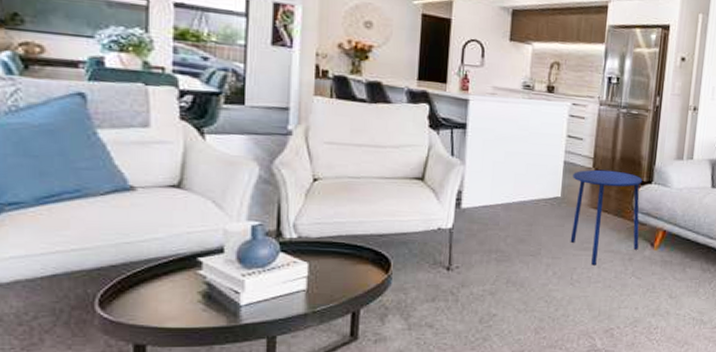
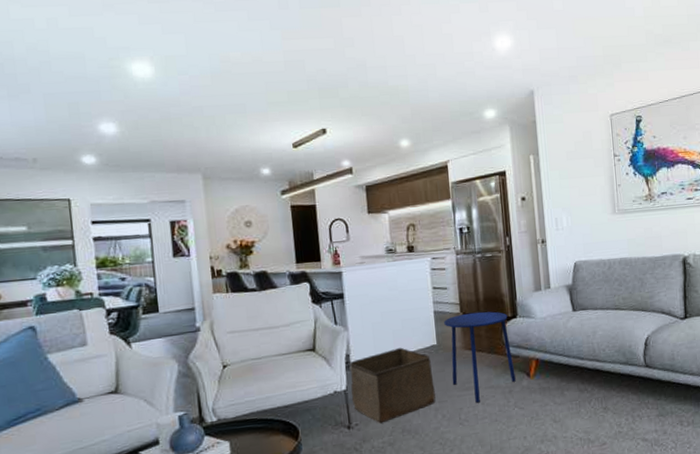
storage bin: none [457,193,551,270] -> present [349,347,436,424]

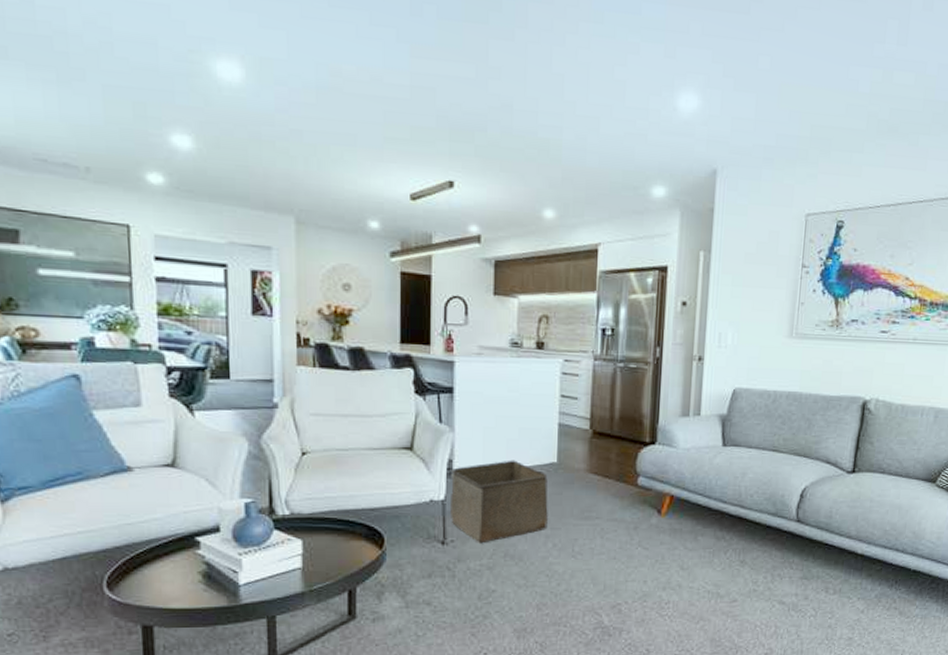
side table: present [444,311,516,403] -> none [569,431,645,536]

